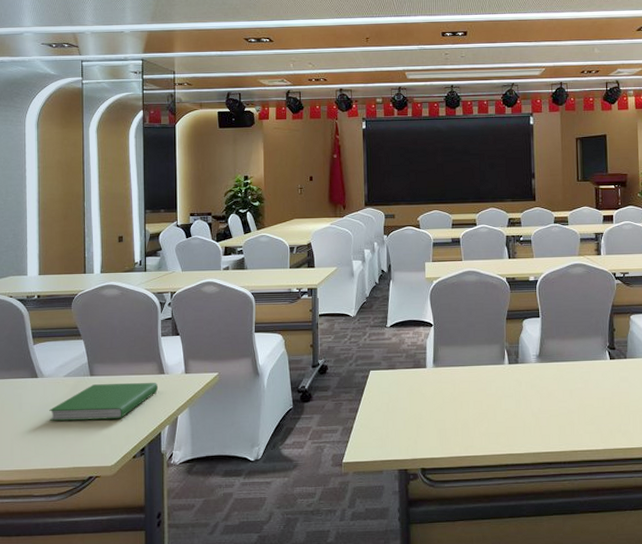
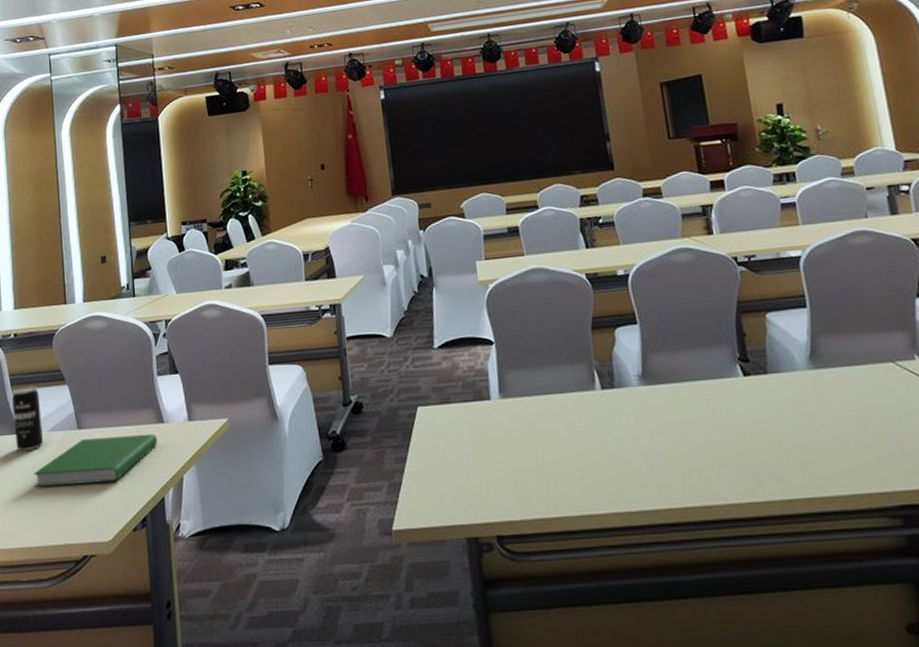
beverage can: none [32,339,60,391] -> present [11,386,44,451]

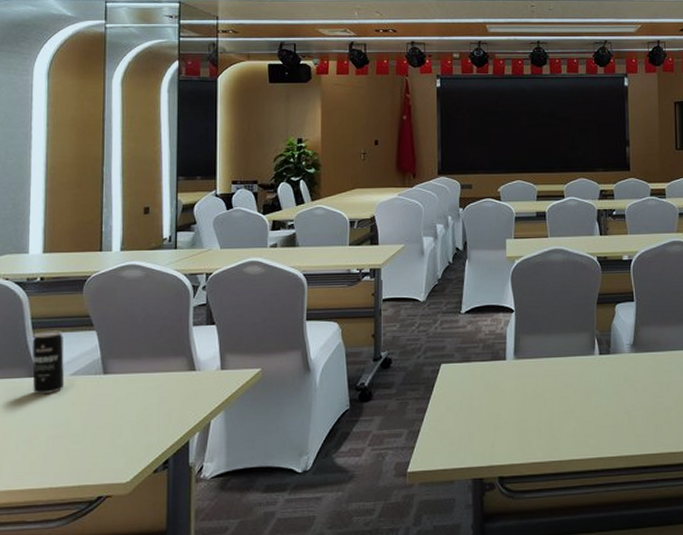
hardcover book: present [34,433,158,487] -> none [50,380,188,429]

